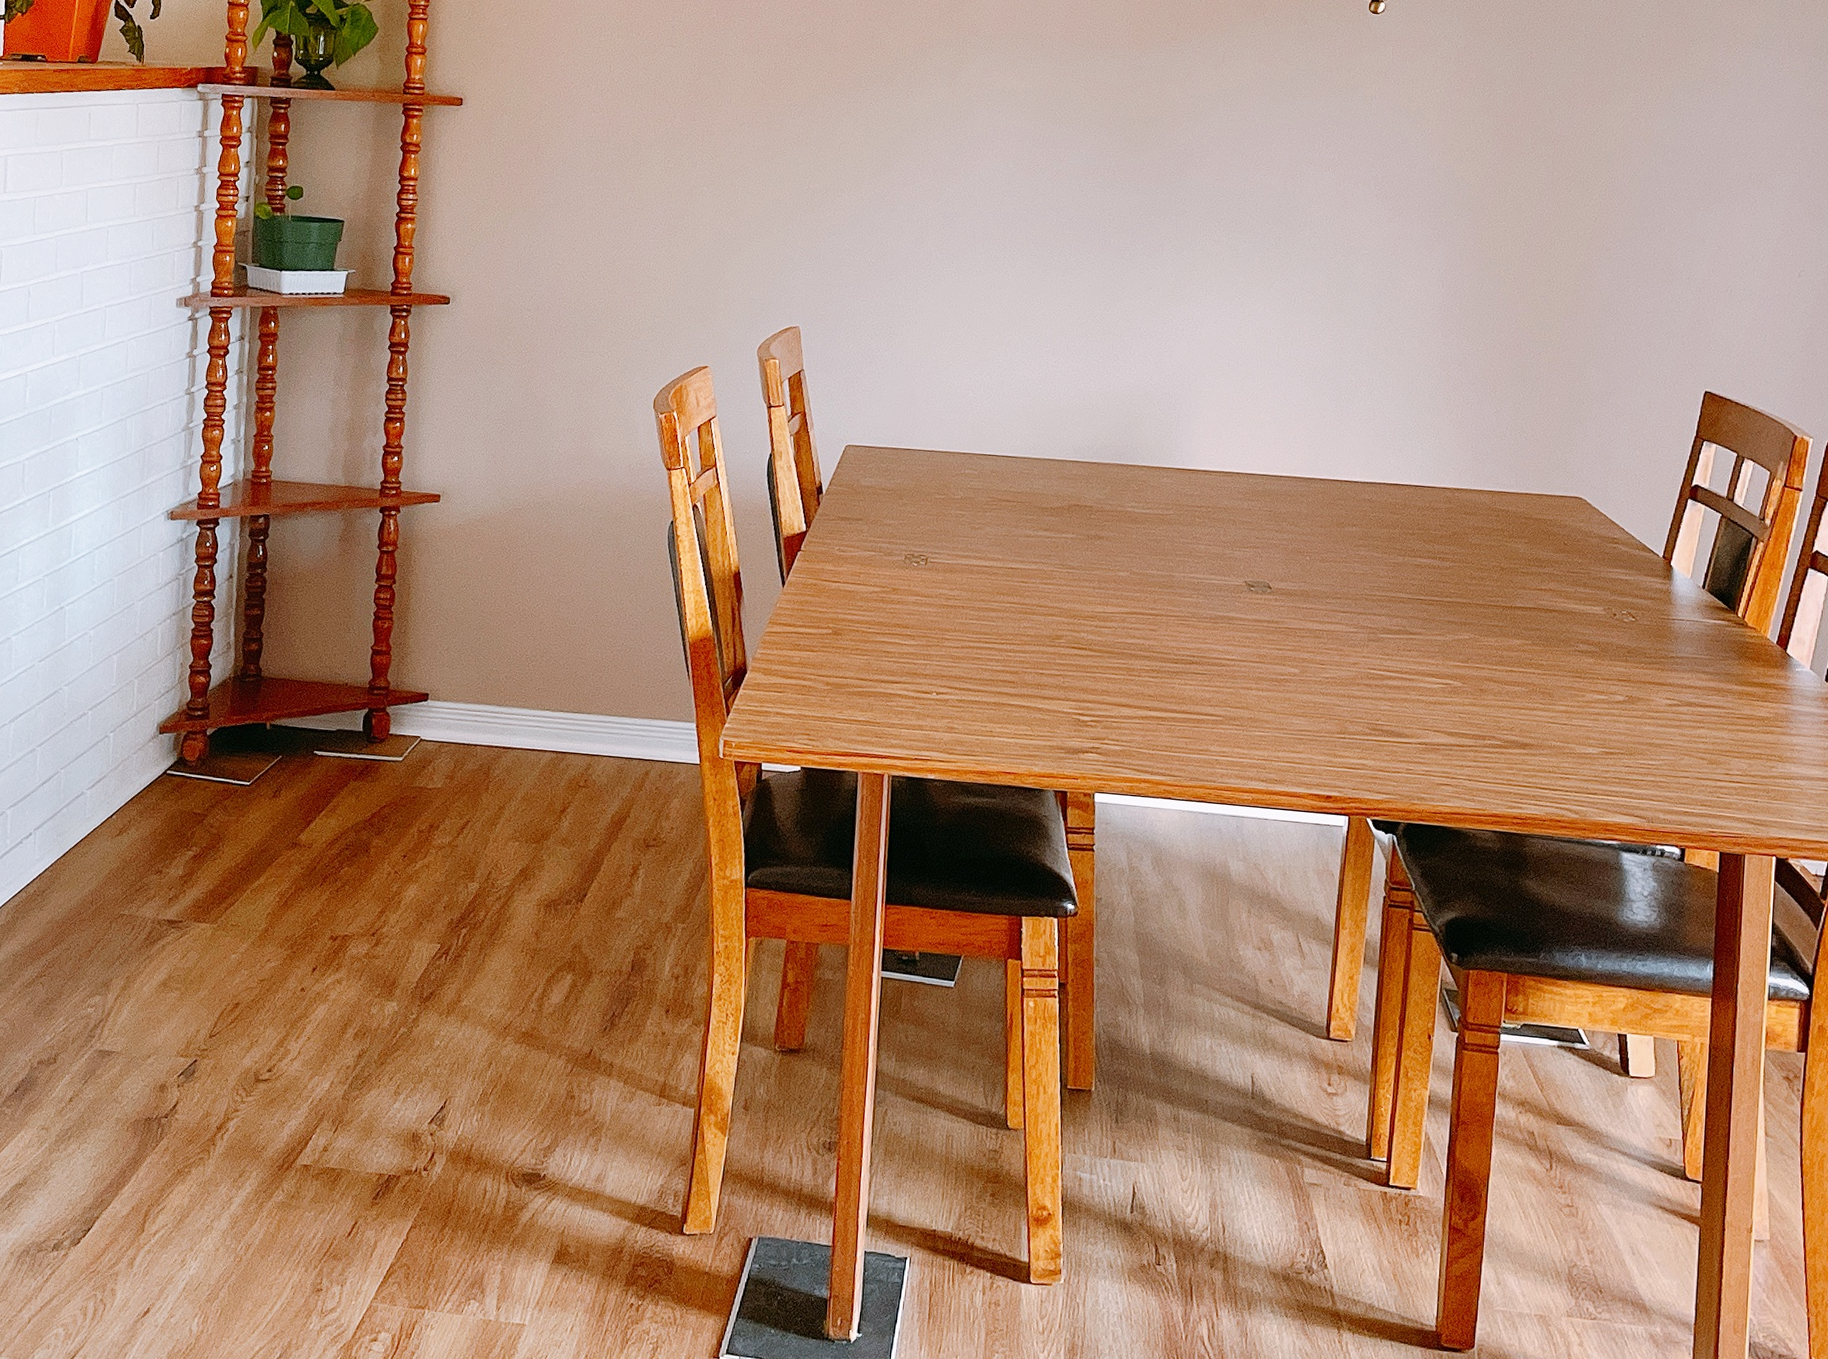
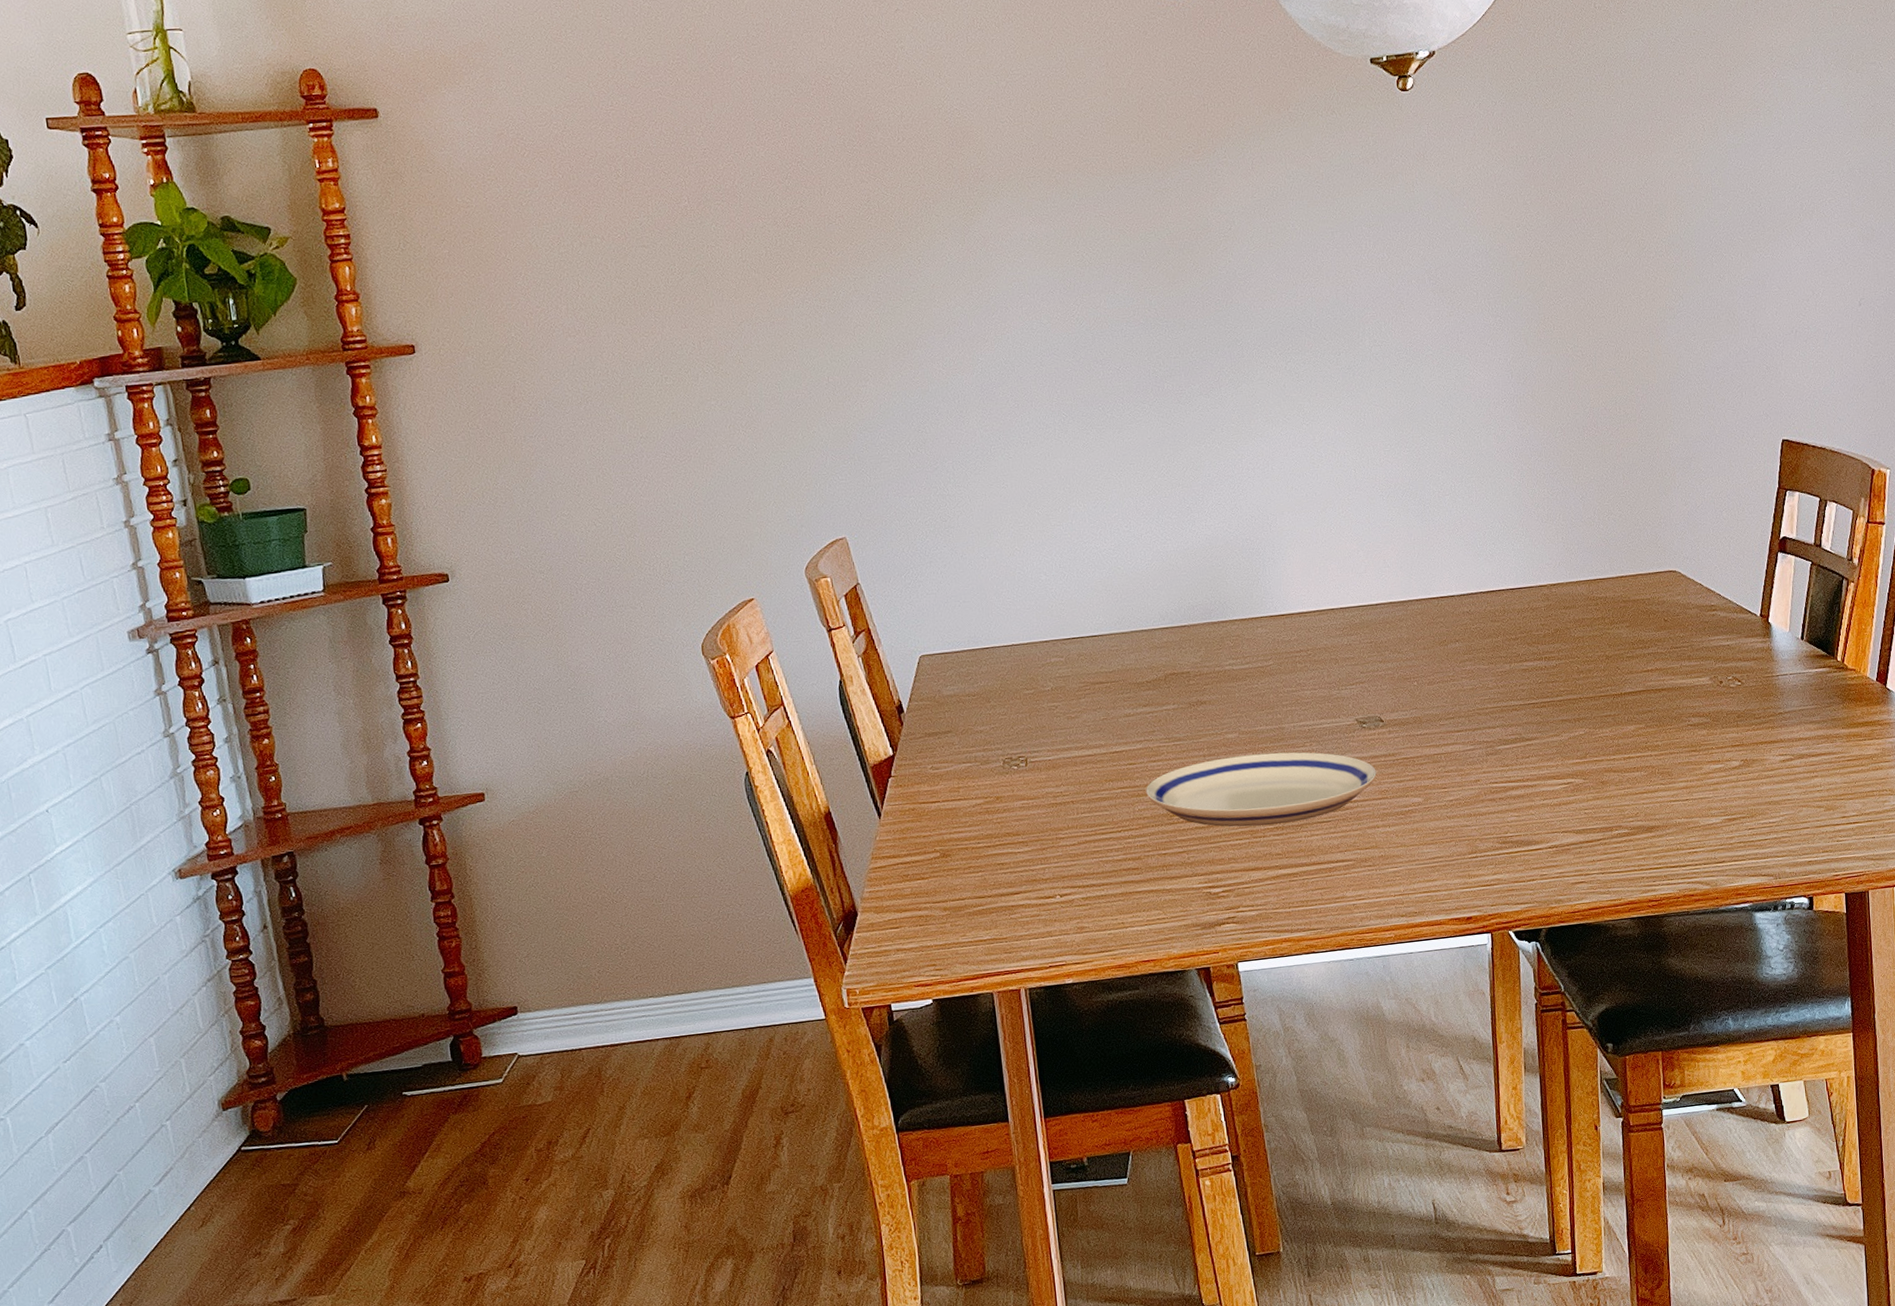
plate: none [1033,593,1258,668] -> present [1146,752,1377,827]

